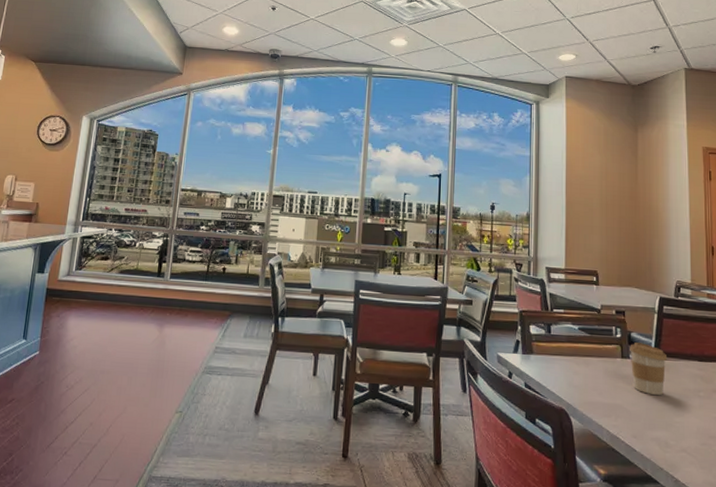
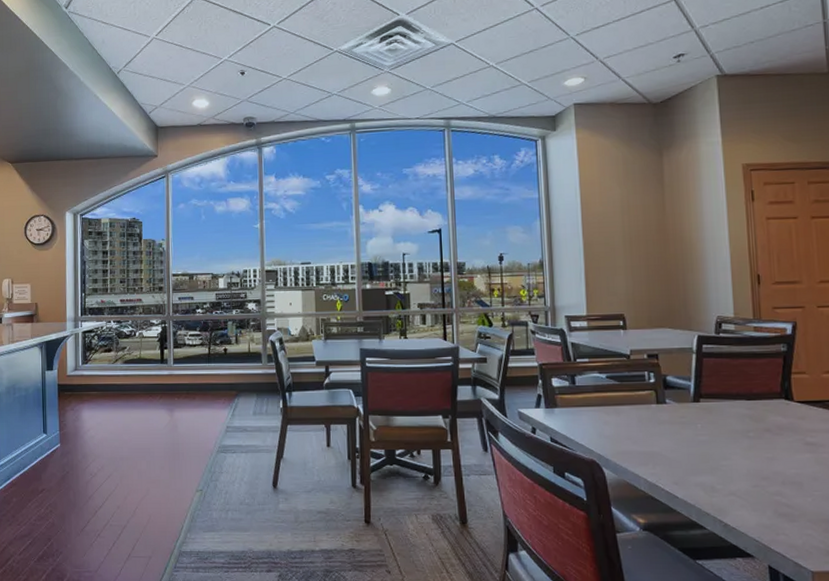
coffee cup: present [630,342,668,396] -> none [665,386,710,440]

